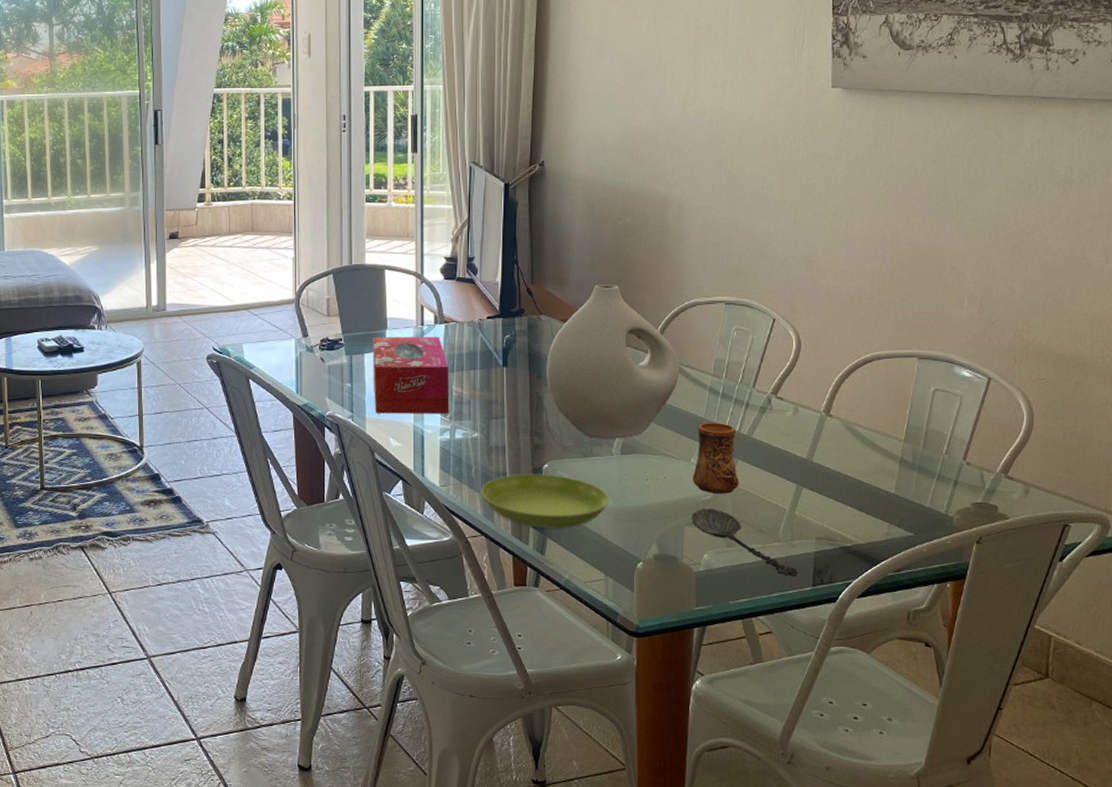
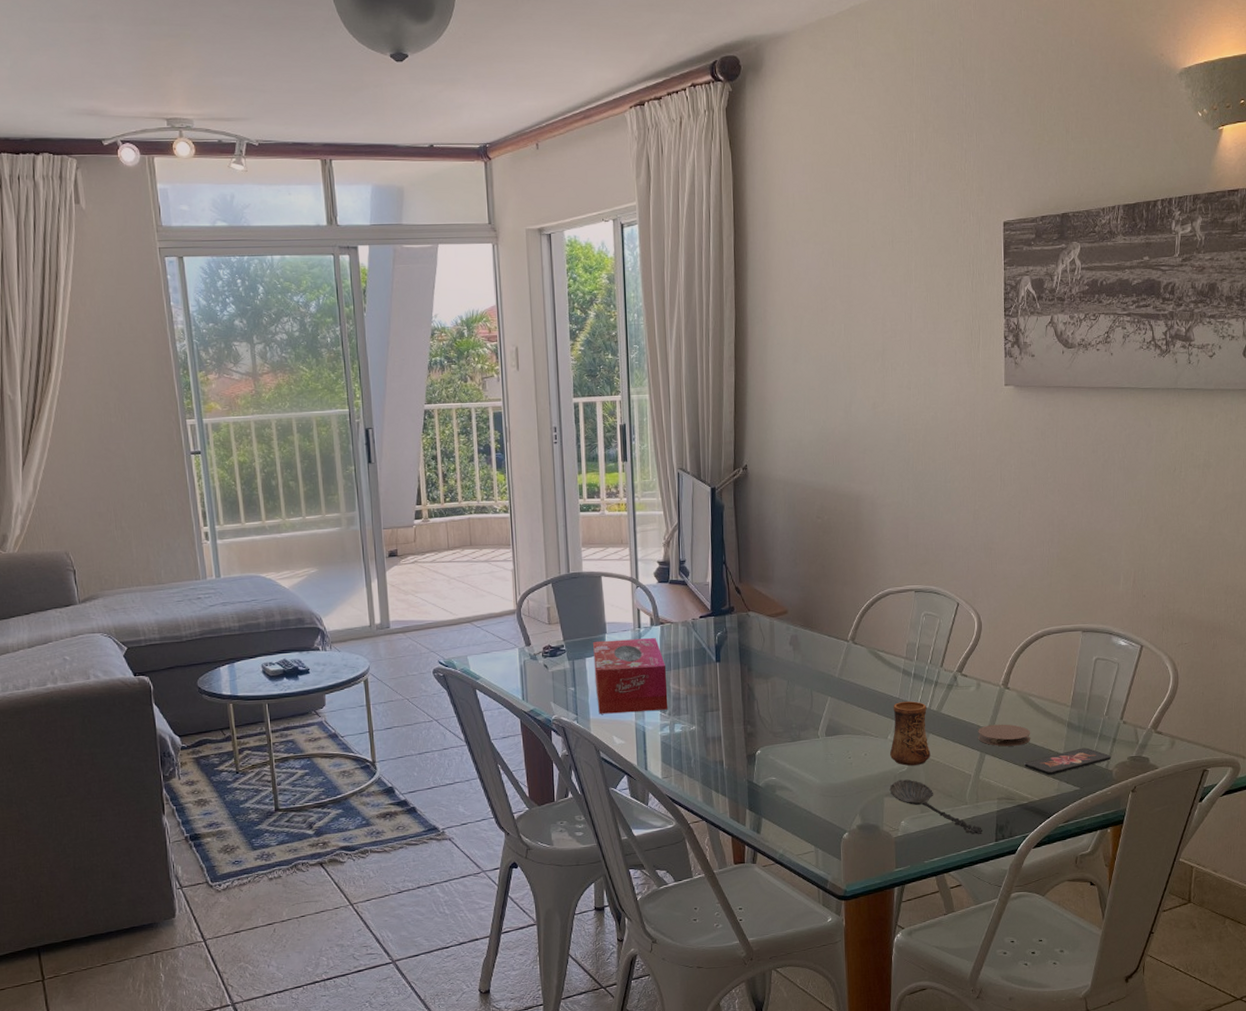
saucer: present [481,473,609,528] -> none [700,759,817,809]
vase: present [546,284,680,439] -> none [756,579,877,724]
coaster: none [794,455,856,481] -> present [978,724,1031,747]
smartphone: none [848,488,953,517] -> present [1024,747,1112,776]

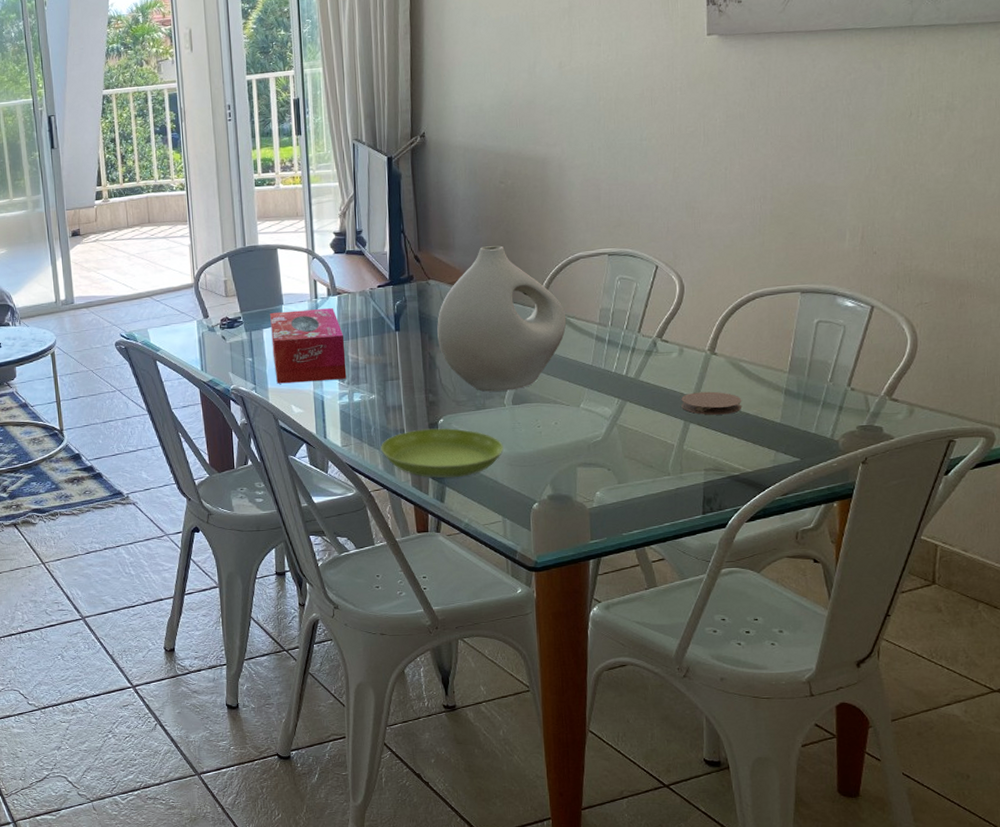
saucer: none [700,759,817,809] -> present [381,428,504,478]
vase: none [756,579,877,724] -> present [437,245,567,392]
spoon: present [889,779,983,835] -> none [583,449,689,508]
cup: present [890,701,931,766] -> none [583,368,628,435]
smartphone: present [1024,747,1112,776] -> none [735,416,838,446]

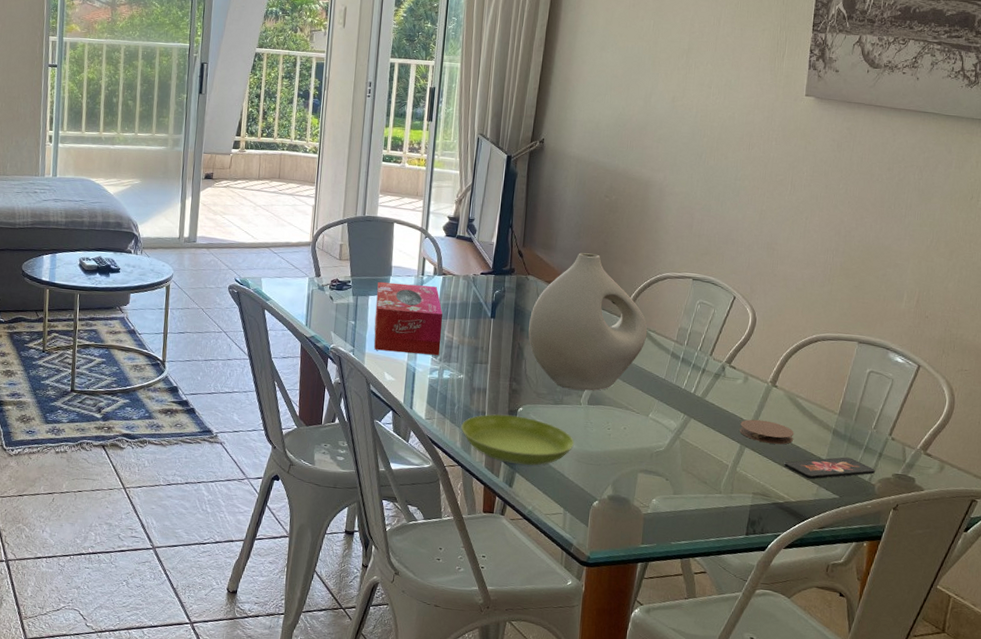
smartphone: none [735,416,838,446] -> present [784,457,876,479]

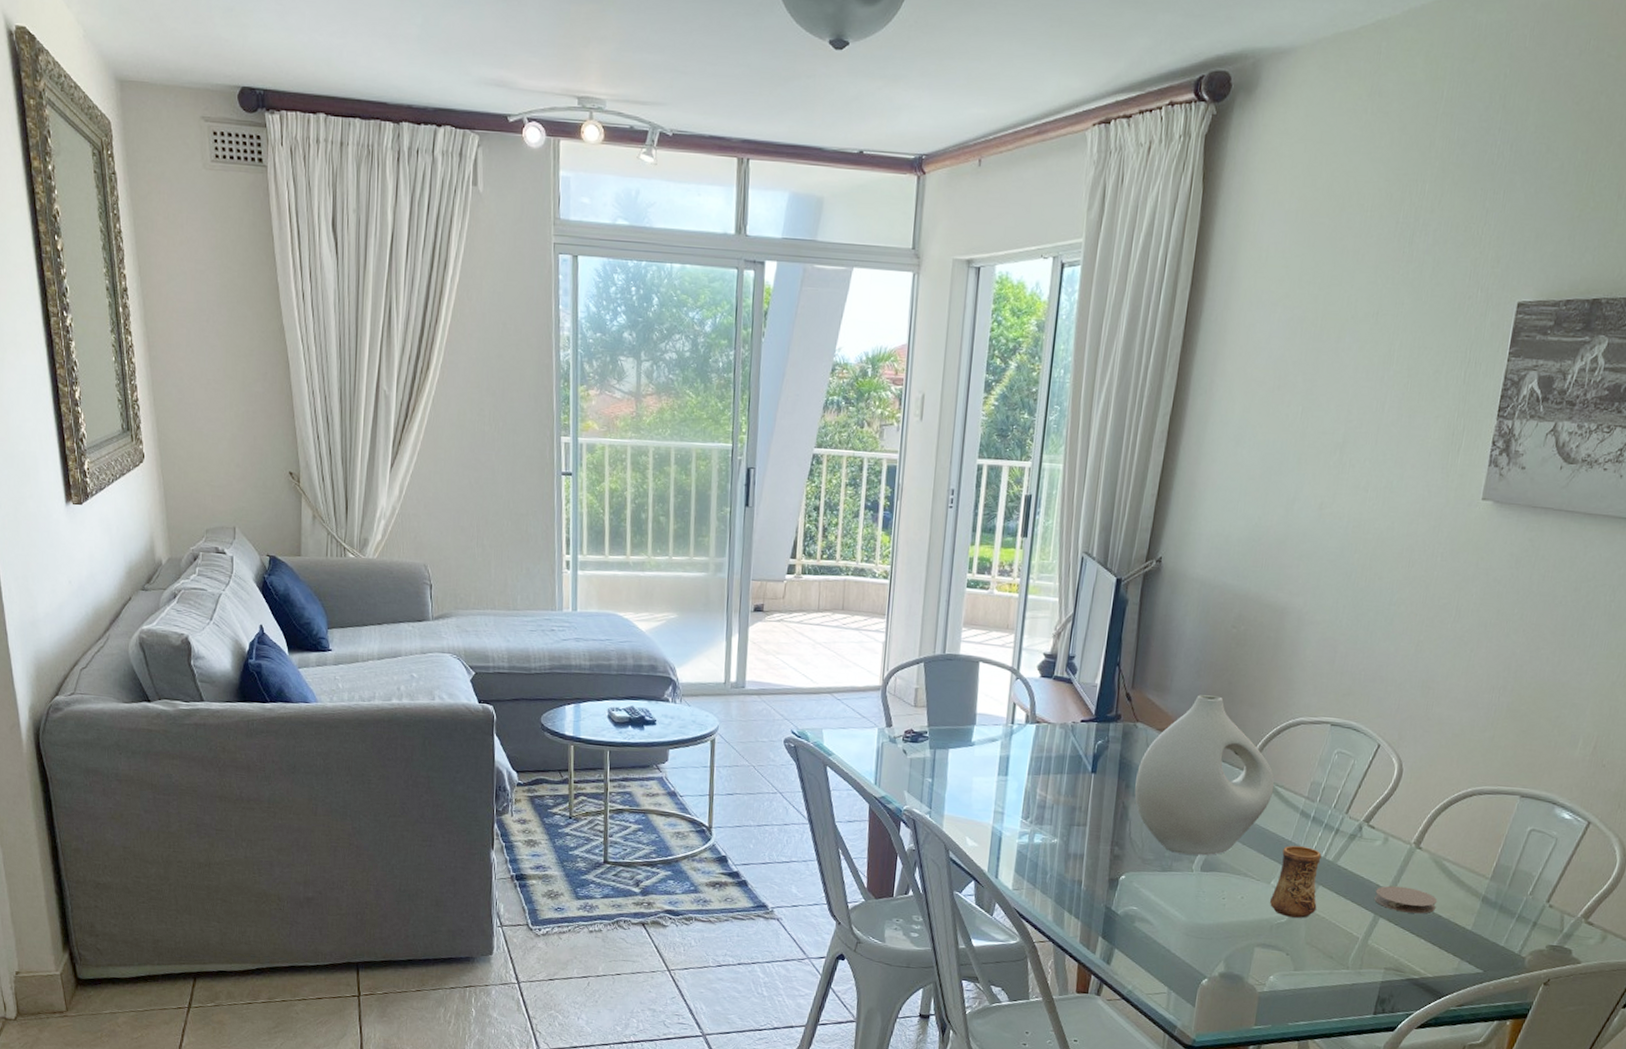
tissue box: present [374,281,443,355] -> none [954,731,1036,817]
saucer: present [461,413,574,466] -> none [1053,882,1183,940]
cup: none [649,383,692,447] -> present [1270,845,1322,918]
smartphone: present [784,457,876,479] -> none [1422,927,1528,952]

